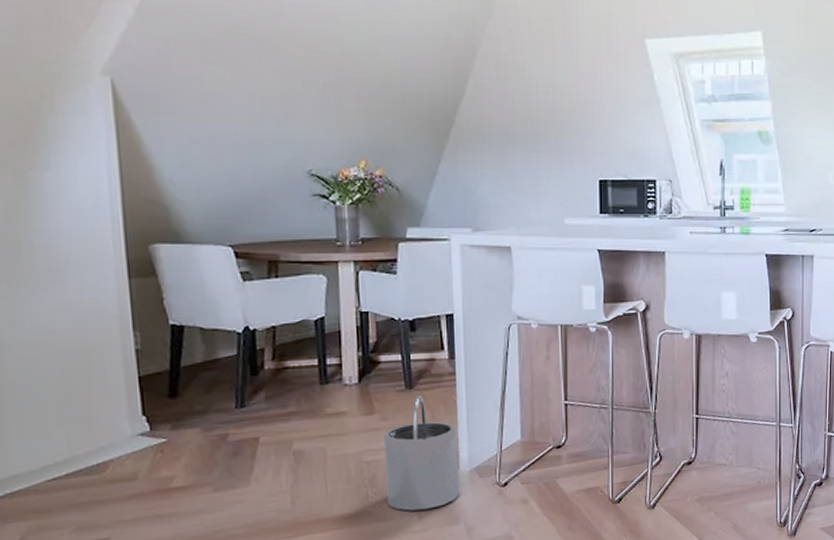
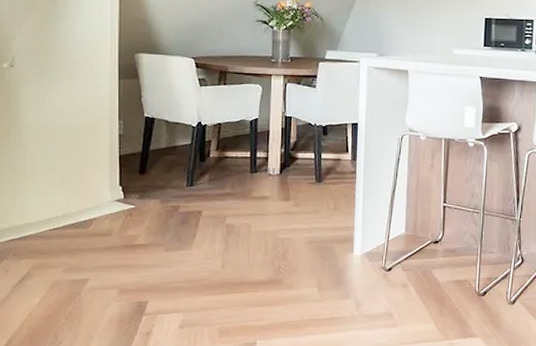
bucket: present [384,394,459,511] -> none [295,188,354,284]

